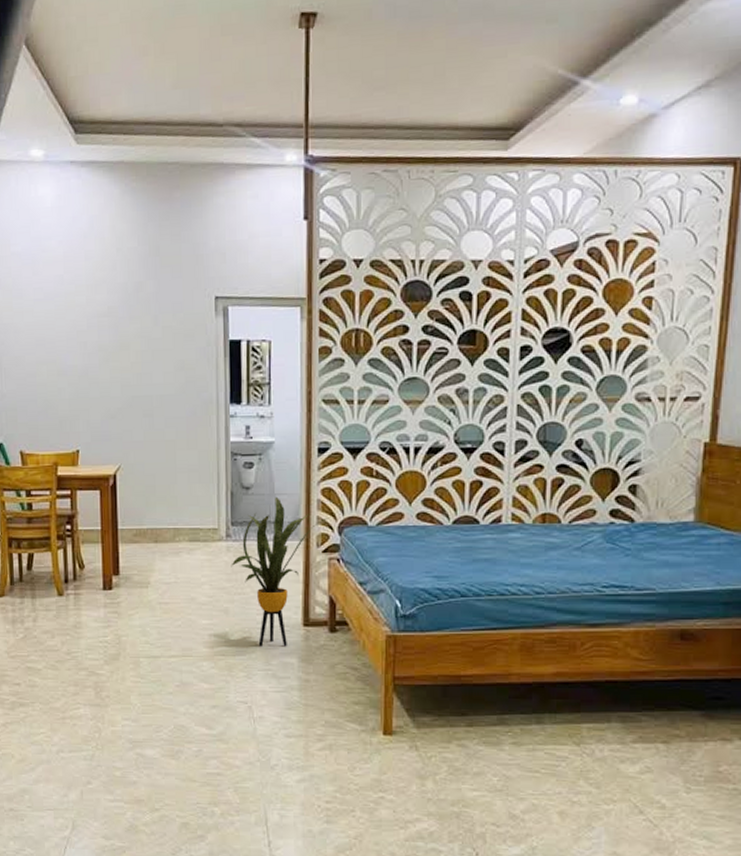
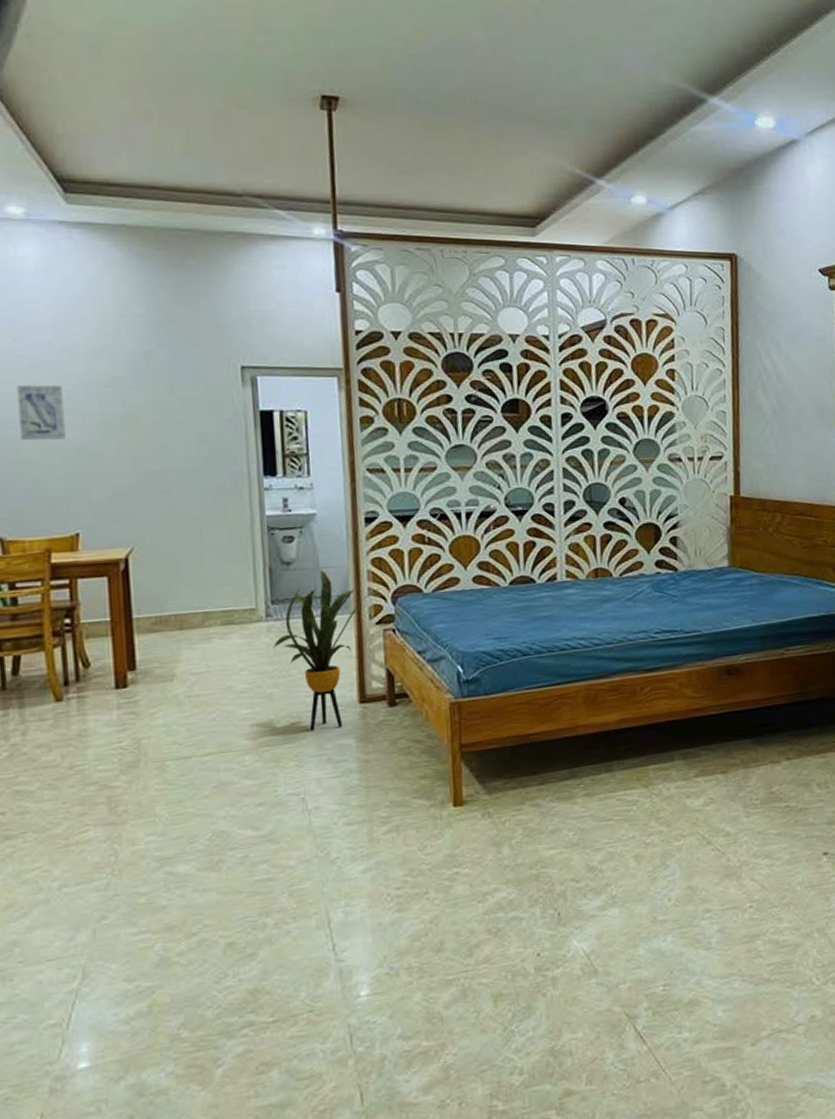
wall art: none [35,315,71,366] -> present [17,384,66,441]

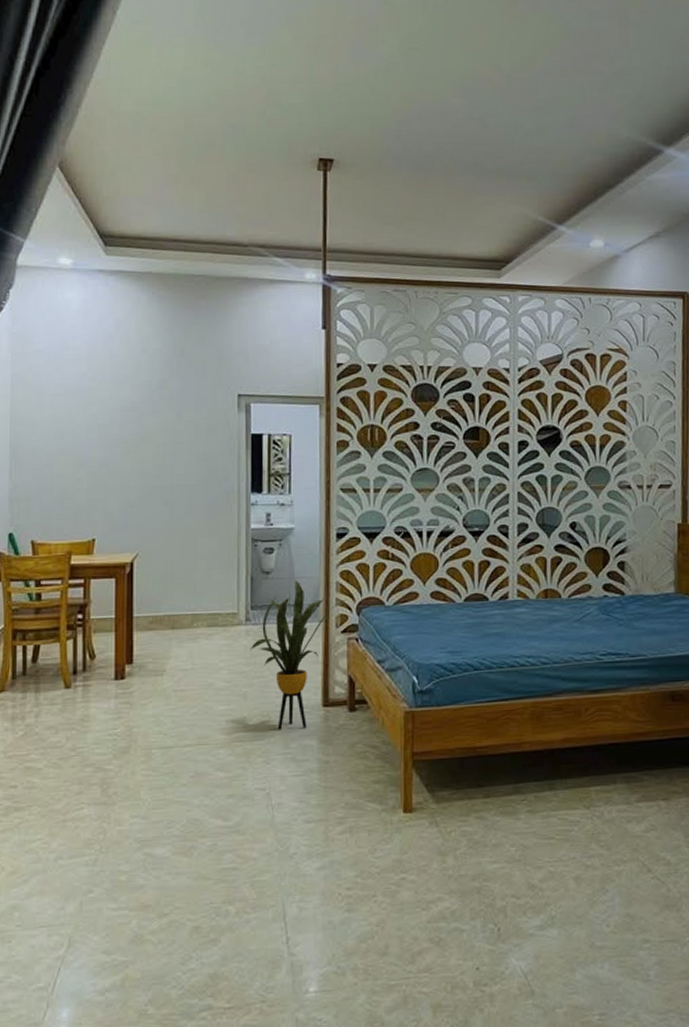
wall art: present [17,384,66,441] -> none [55,408,91,457]

